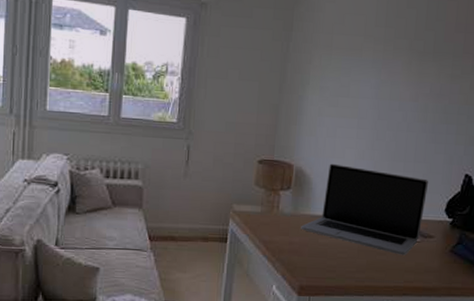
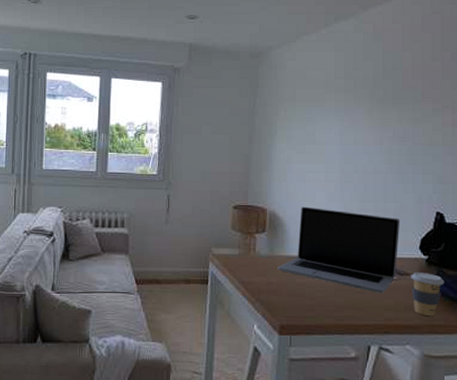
coffee cup: none [433,235,466,278] -> present [411,272,445,316]

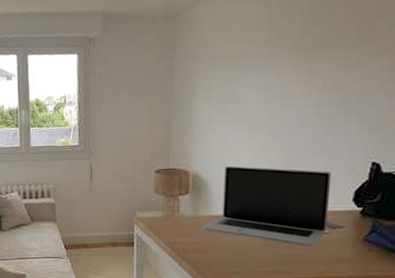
coffee cup: present [411,272,445,316] -> none [344,224,381,267]

